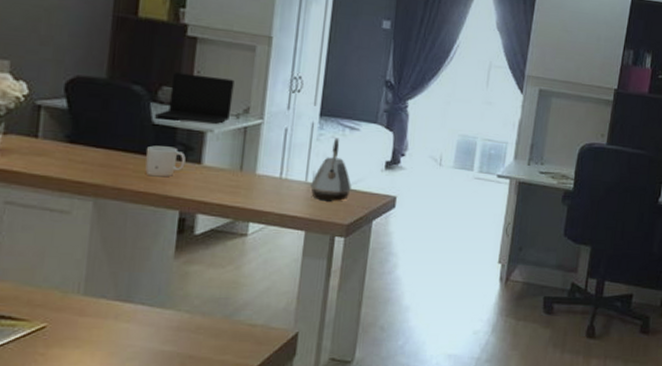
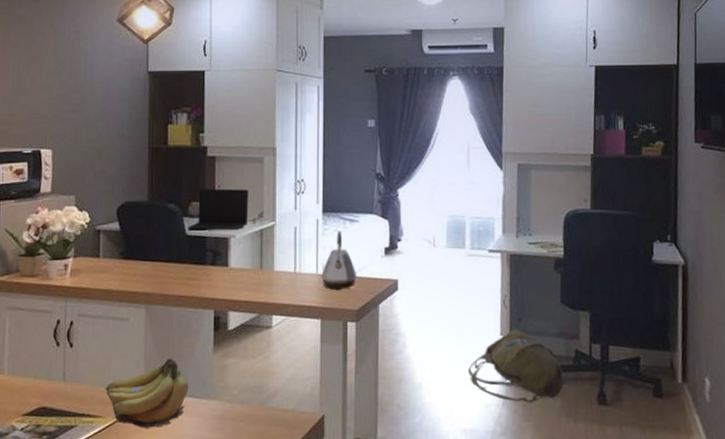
fruit: none [33,260,141,336] -> present [105,358,189,428]
mug: present [145,145,186,177] -> none [183,254,215,282]
backpack: none [459,257,557,332] -> present [467,329,565,403]

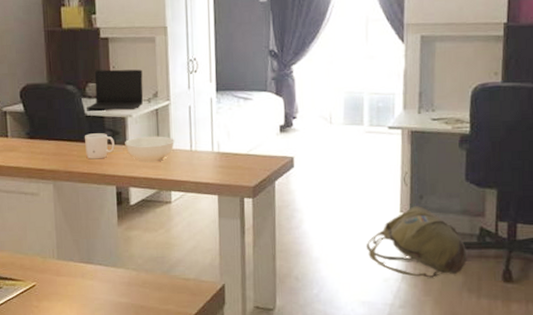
fruit: present [105,358,189,428] -> none [23,230,98,291]
mug: none [183,254,215,282] -> present [84,133,115,160]
bowl: none [226,257,278,285] -> present [125,136,174,163]
kettle: present [321,230,358,290] -> none [217,109,253,167]

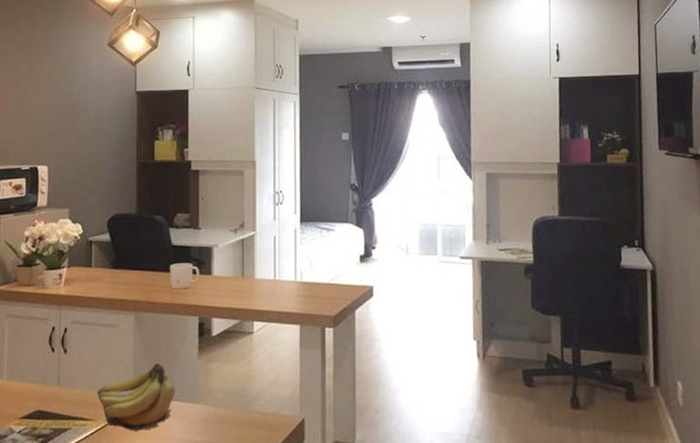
fruit: none [23,230,98,291] -> present [96,363,175,431]
laptop: present [87,69,144,111] -> none [174,200,230,241]
bowl: present [125,136,174,163] -> none [210,265,259,292]
backpack: present [365,206,468,278] -> none [442,333,538,406]

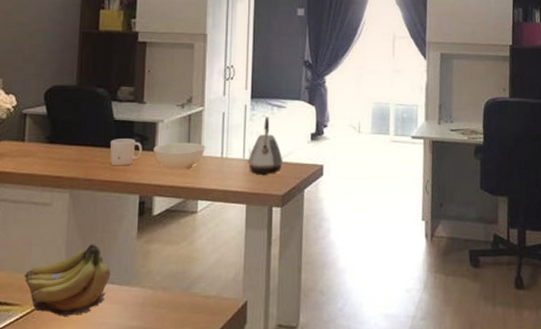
bowl: none [210,265,259,292] -> present [153,142,205,170]
kettle: none [300,239,335,297] -> present [248,116,284,175]

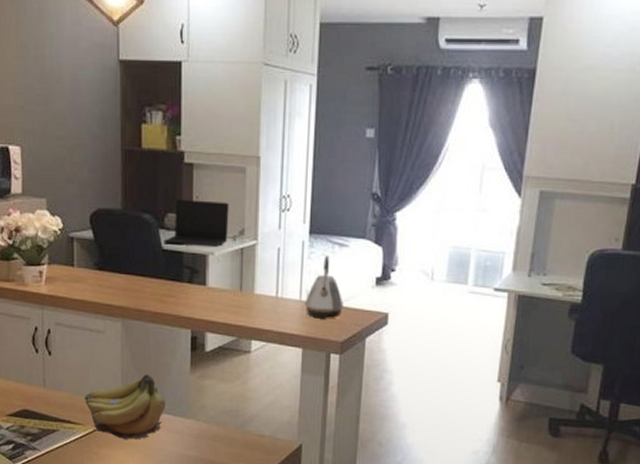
mug: present [109,138,142,166] -> none [159,269,192,299]
laptop: none [116,73,178,116] -> present [164,199,229,248]
bowl: present [153,142,205,170] -> none [204,277,259,307]

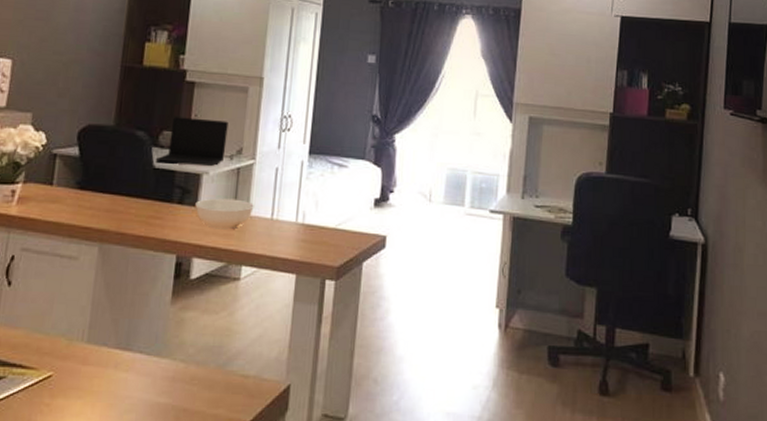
fruit: present [84,374,166,440] -> none [42,307,140,386]
bowl: none [204,277,259,307] -> present [195,198,254,230]
kettle: present [305,255,345,319] -> none [301,175,342,243]

